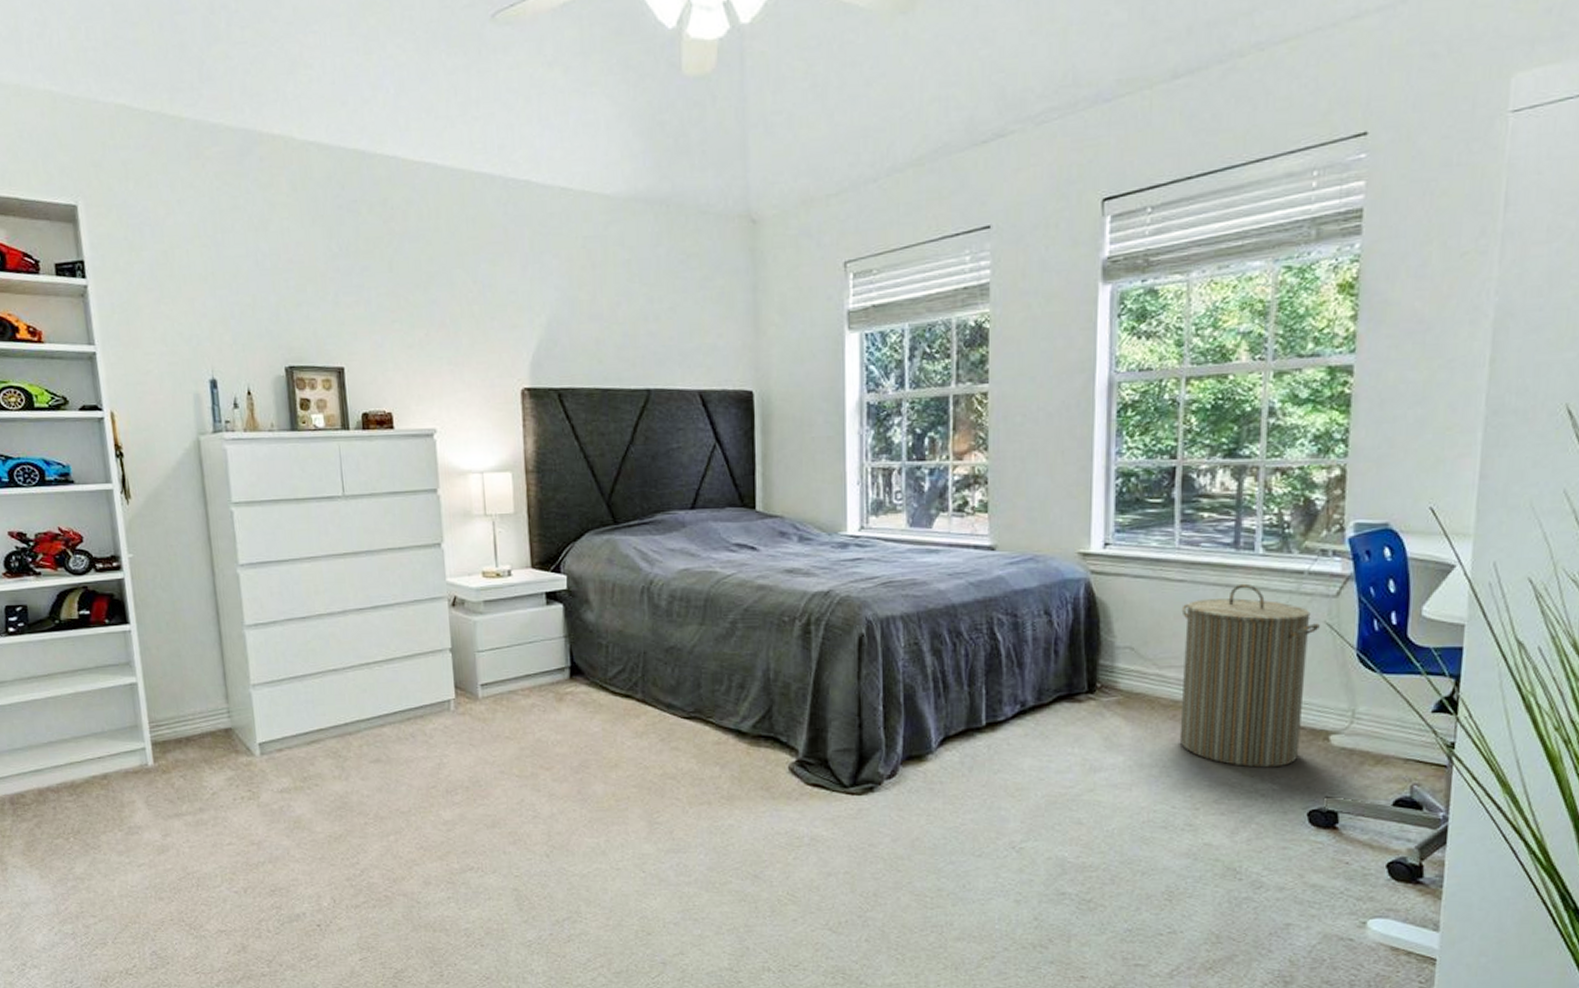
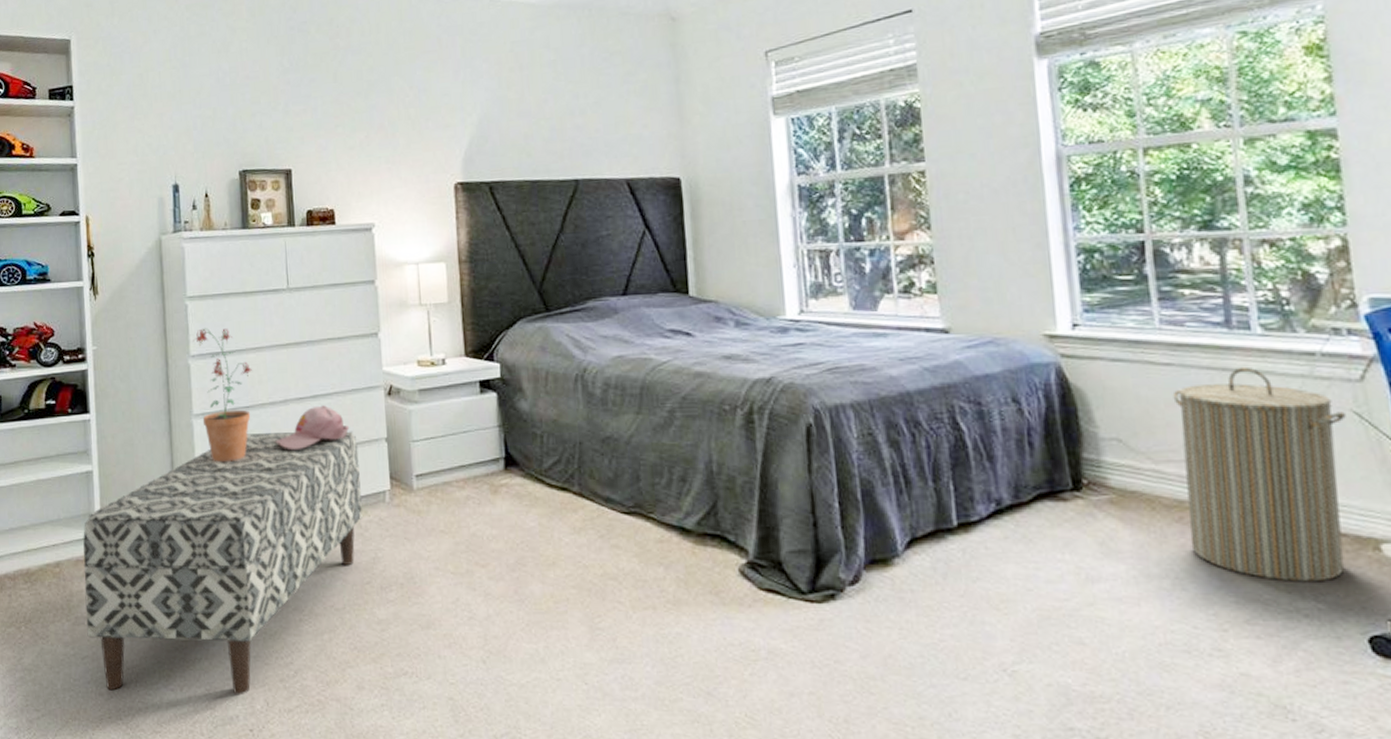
bench: none [131,642,427,895] -> present [83,431,363,695]
potted plant: none [241,536,308,673] -> present [193,328,252,462]
baseball cap: none [333,616,413,660] -> present [274,405,350,449]

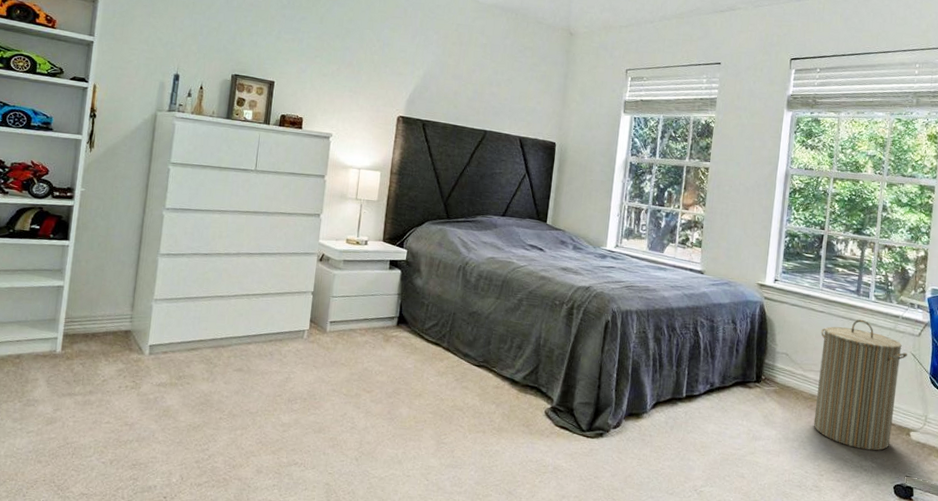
bench: present [83,431,363,695] -> none [35,274,290,471]
potted plant: present [193,328,252,462] -> none [166,189,215,294]
baseball cap: present [274,405,350,449] -> none [223,261,286,292]

